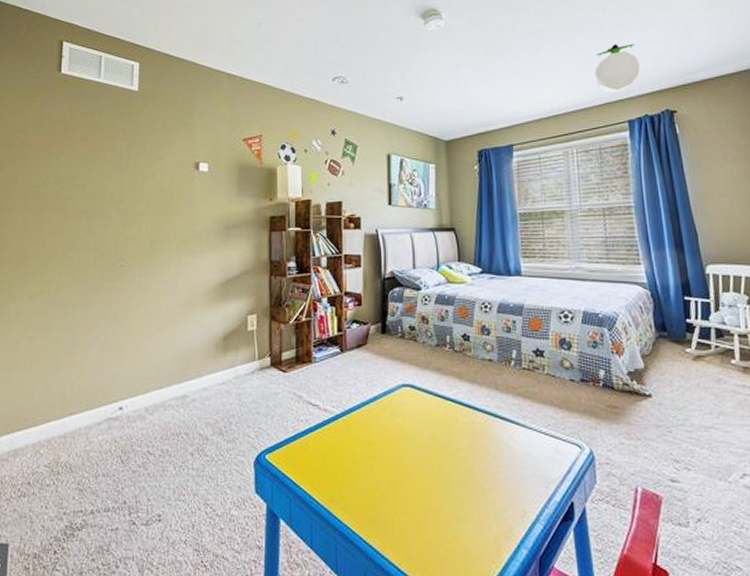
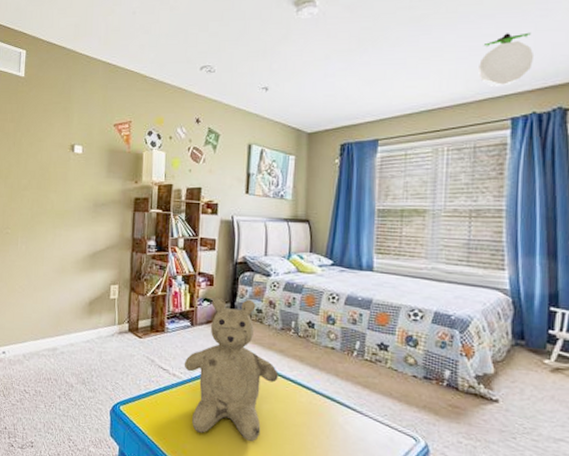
teddy bear: none [335,317,438,474] -> present [184,297,279,442]

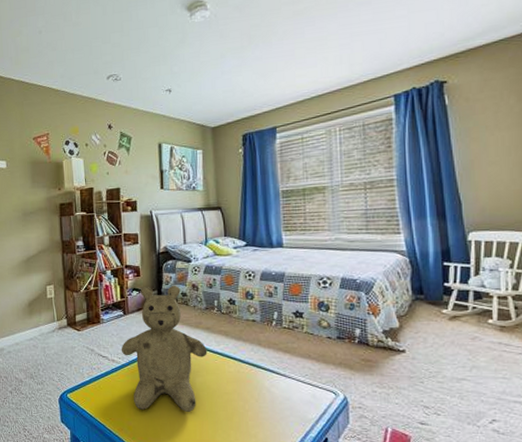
ceiling light: present [478,32,535,86] -> none [360,14,410,68]

